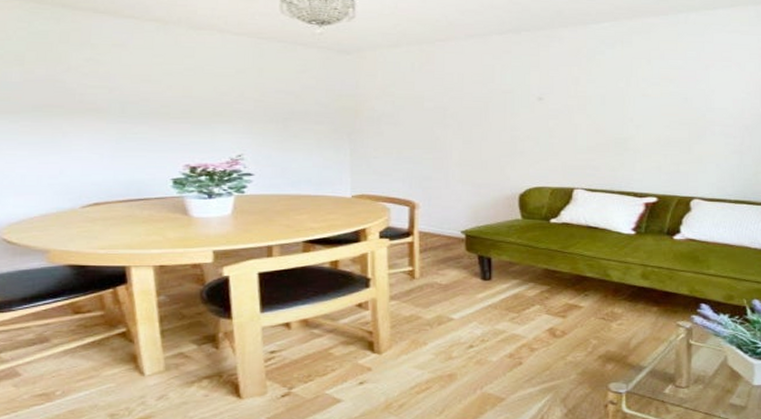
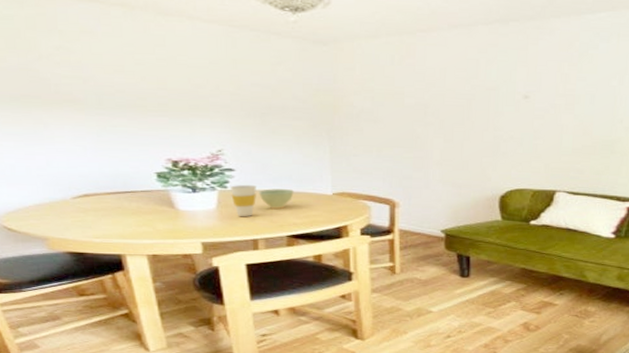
cup: none [247,189,275,223] -> present [230,184,257,217]
bowl: none [276,193,313,214] -> present [259,189,294,210]

